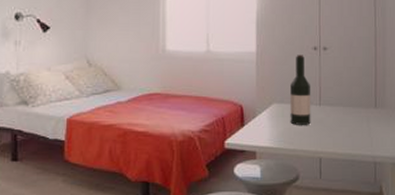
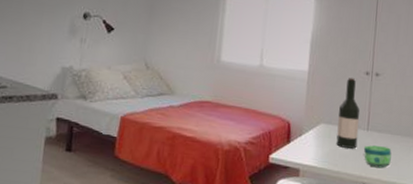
cup: none [317,120,345,142] -> present [363,145,392,169]

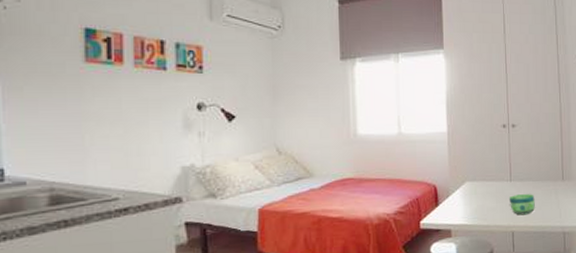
wine bottle: present [336,77,360,149] -> none [482,132,503,202]

